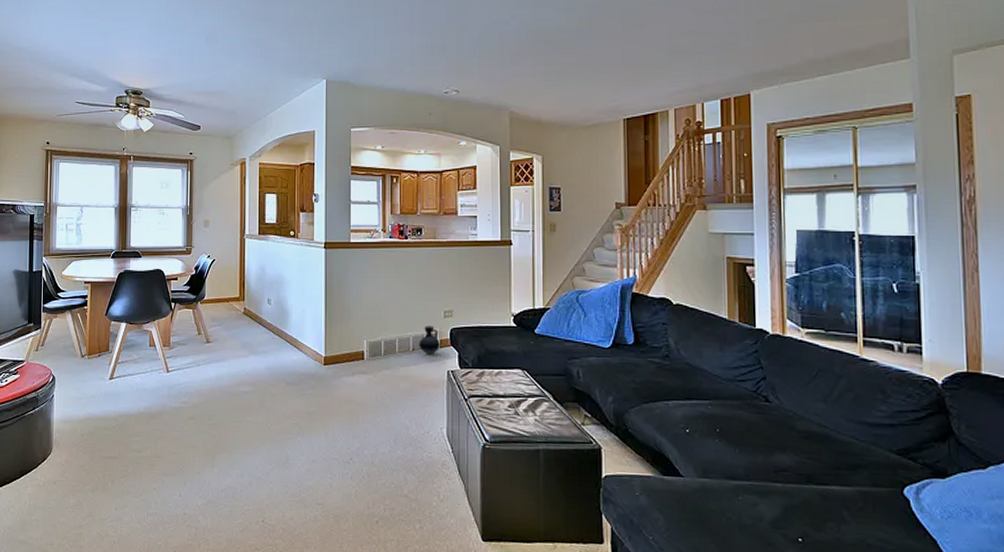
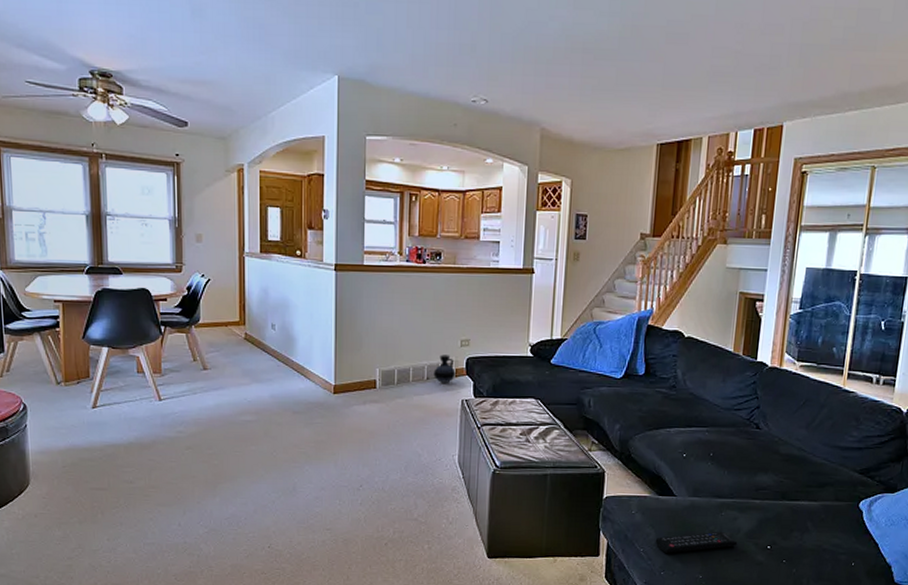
remote control: none [665,518,762,543] -> present [655,531,738,553]

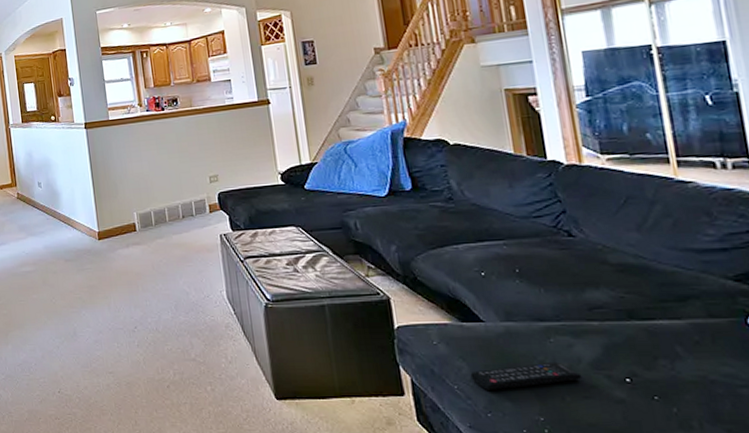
ceramic jug: present [433,355,456,383] -> none [188,192,210,220]

